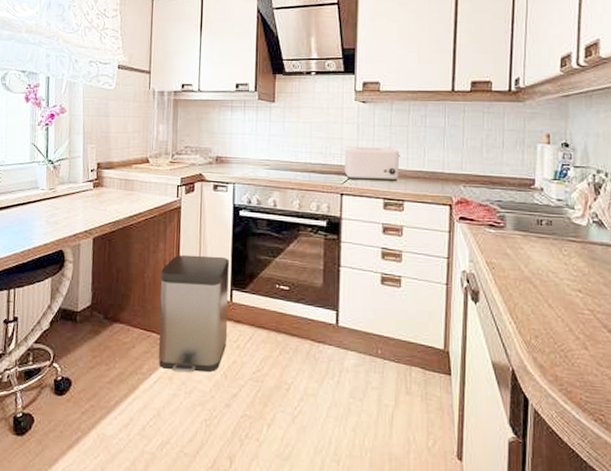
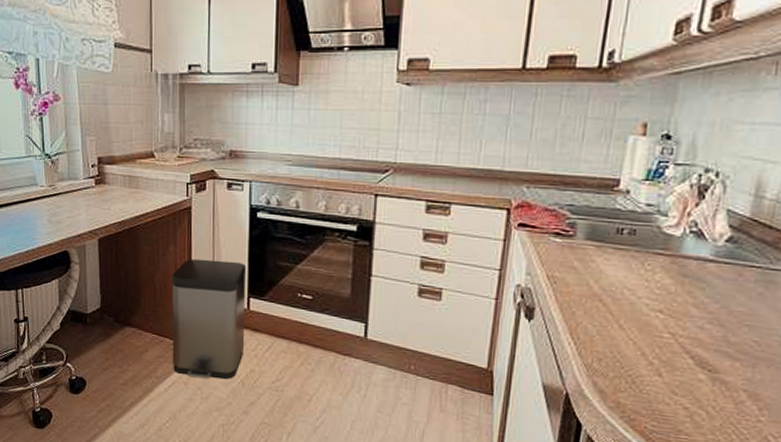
toaster: present [344,146,400,182] -> none [380,138,450,181]

